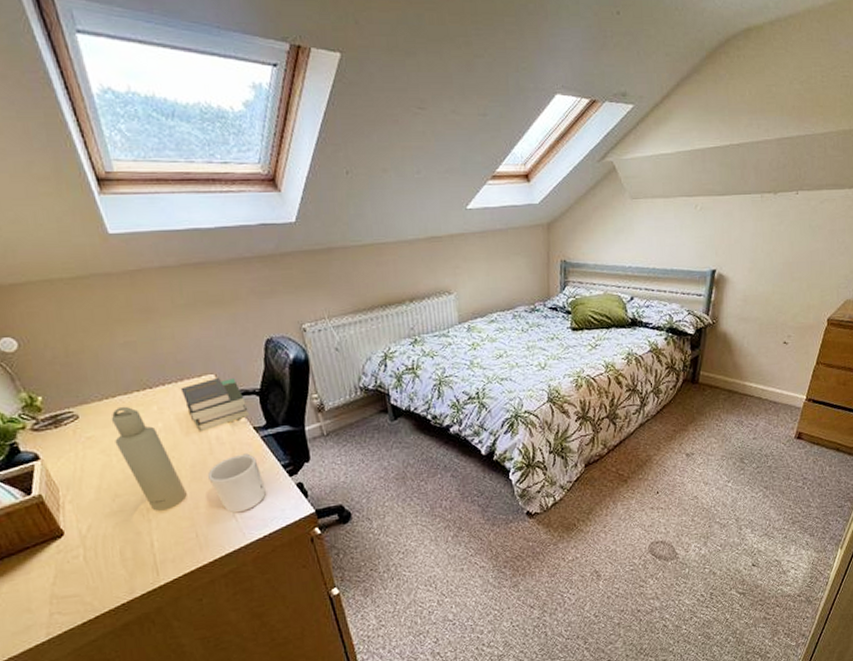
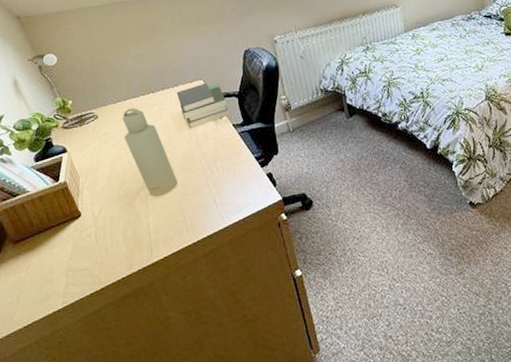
mug: present [207,453,266,513] -> none [194,147,241,200]

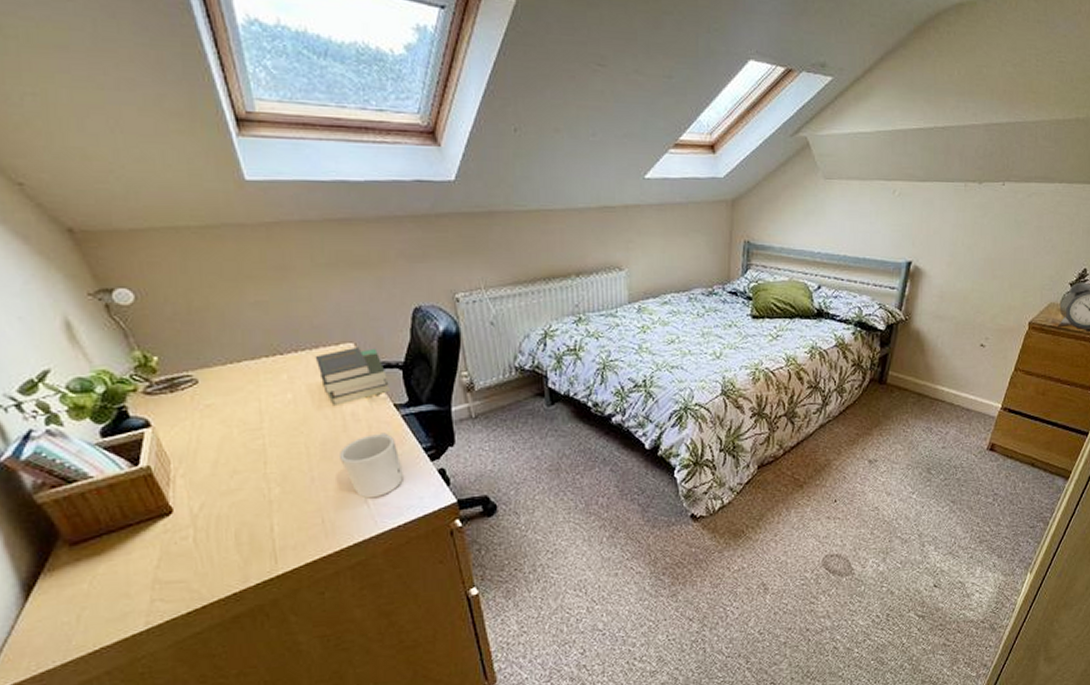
bottle: present [122,107,178,197] -> none [234,372,315,492]
mug: none [194,147,241,200] -> present [338,433,403,499]

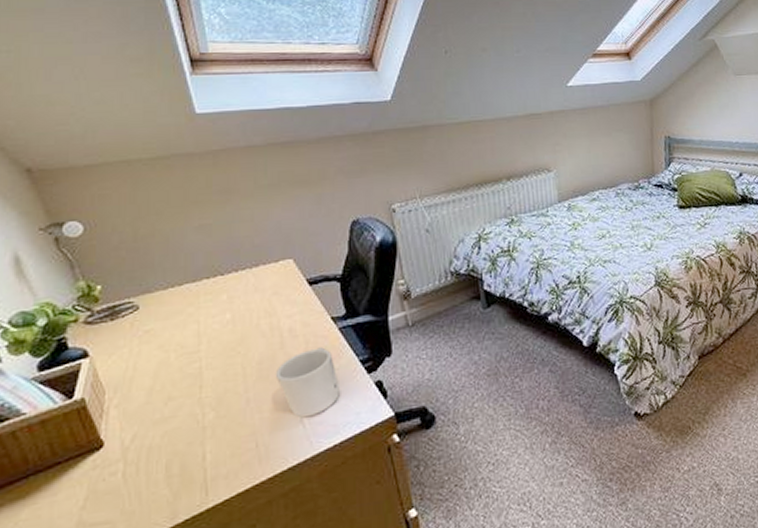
books: present [315,346,391,407] -> none [254,262,329,324]

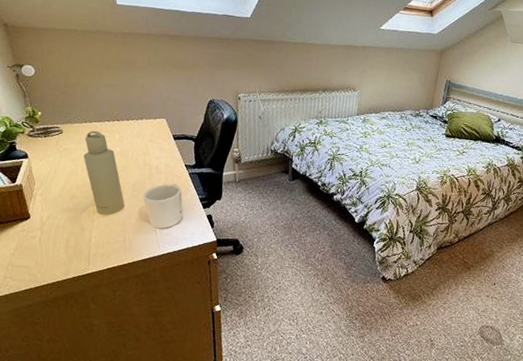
bottle: none [174,295,250,417] -> present [83,130,125,216]

